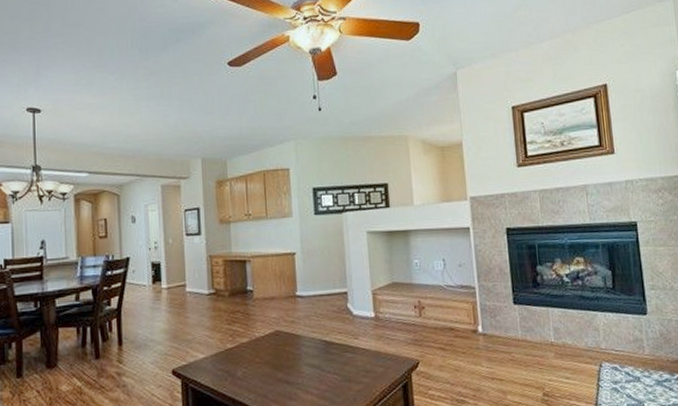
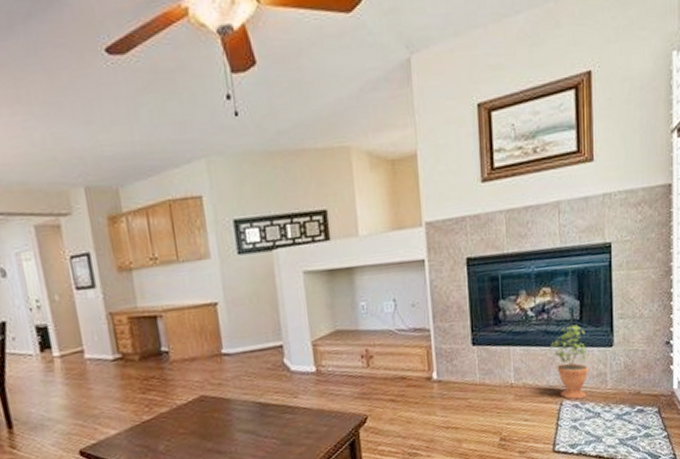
potted plant: none [586,289,626,362] -> present [550,322,589,400]

